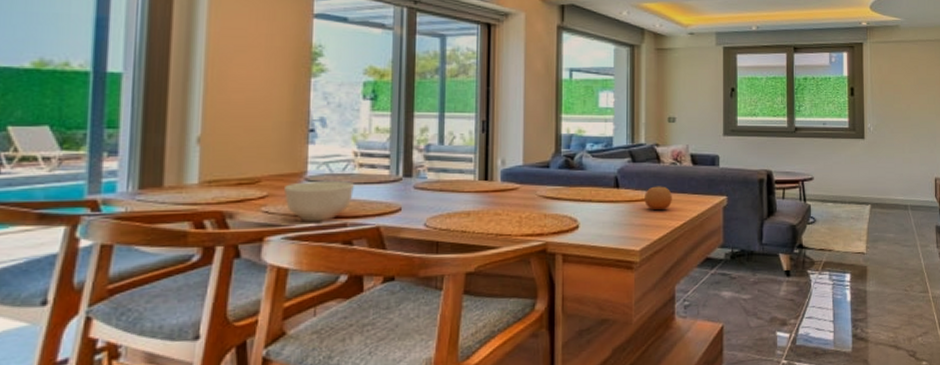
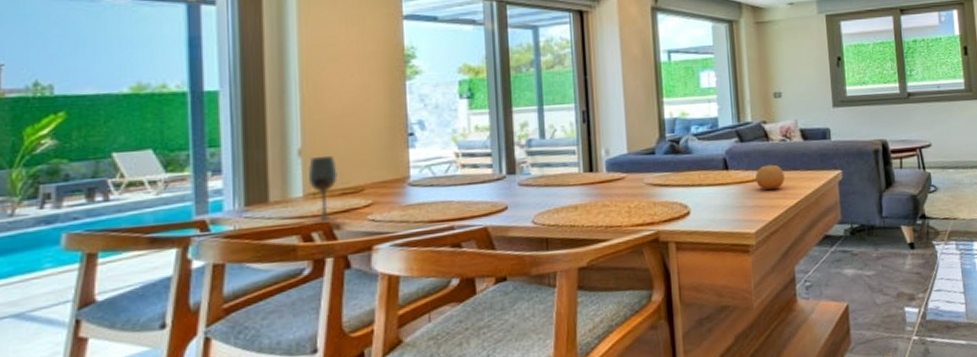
wine glass: none [204,146,235,213] -> present [307,156,338,225]
bowl: present [284,181,354,221] -> none [389,183,458,227]

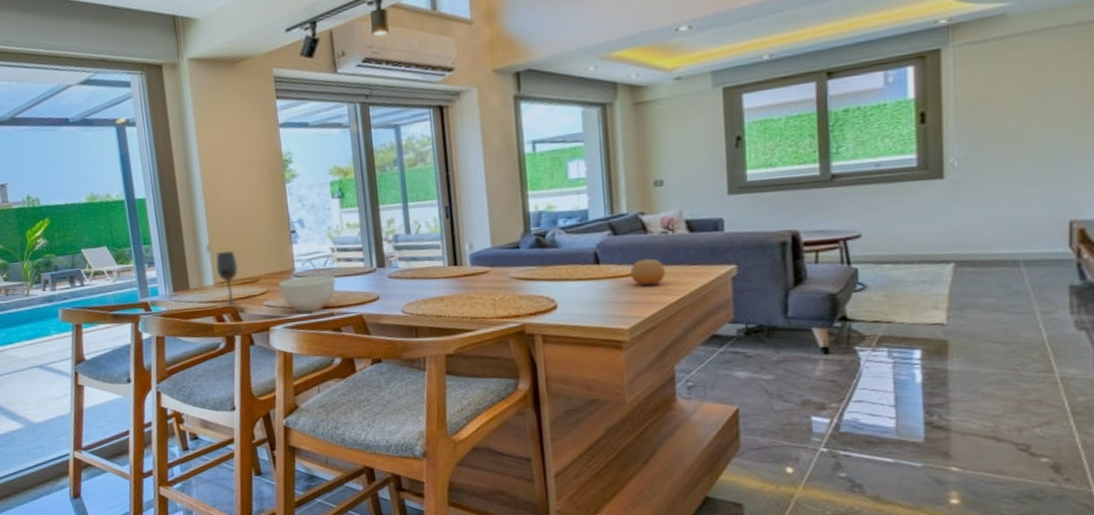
bowl: none [389,183,458,227] -> present [279,275,336,312]

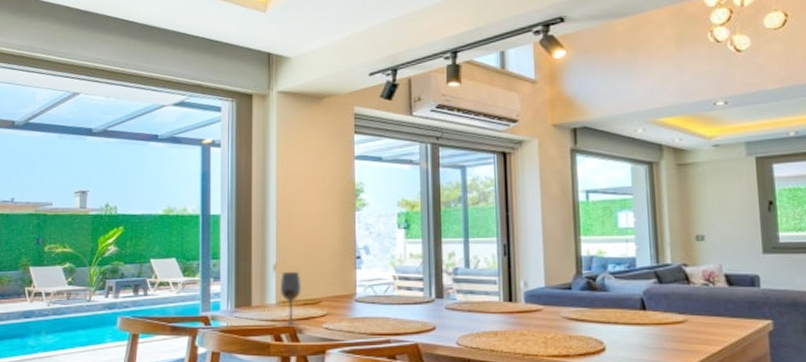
bowl: present [279,275,336,312] -> none [340,302,395,337]
fruit: present [630,258,665,286] -> none [674,308,707,335]

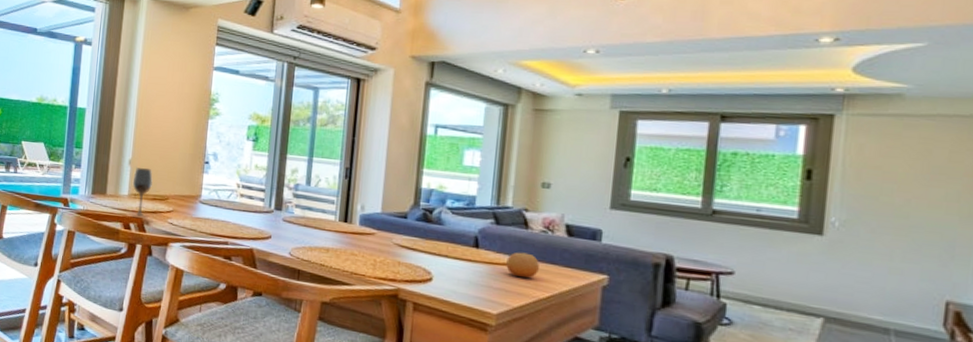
fruit: none [674,308,707,335] -> present [506,251,539,279]

